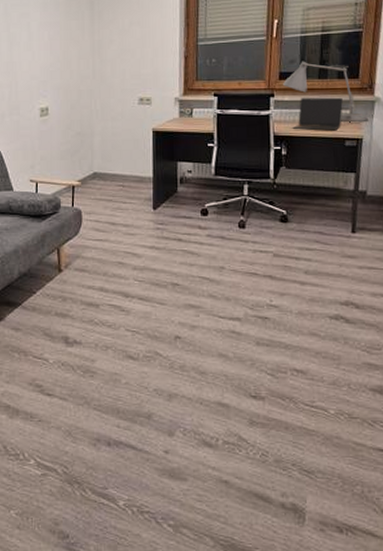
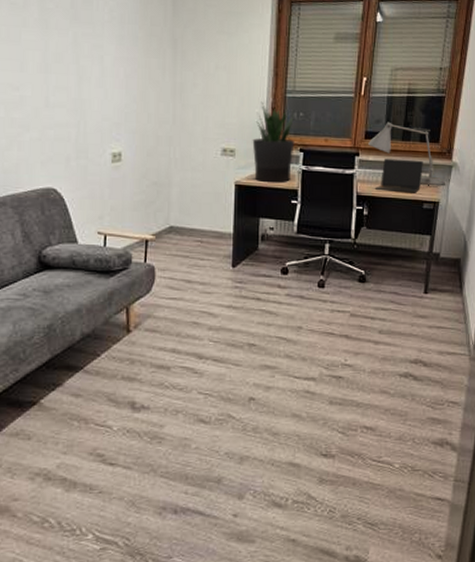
planter: none [167,51,209,128] -> present [252,101,295,183]

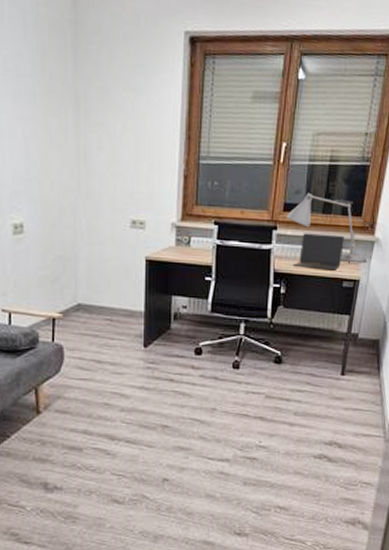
planter: present [252,101,295,183] -> none [163,168,209,259]

